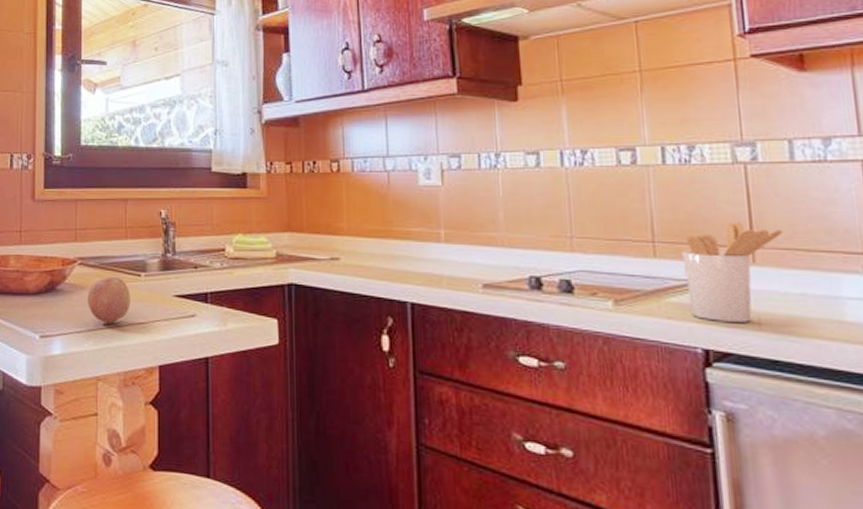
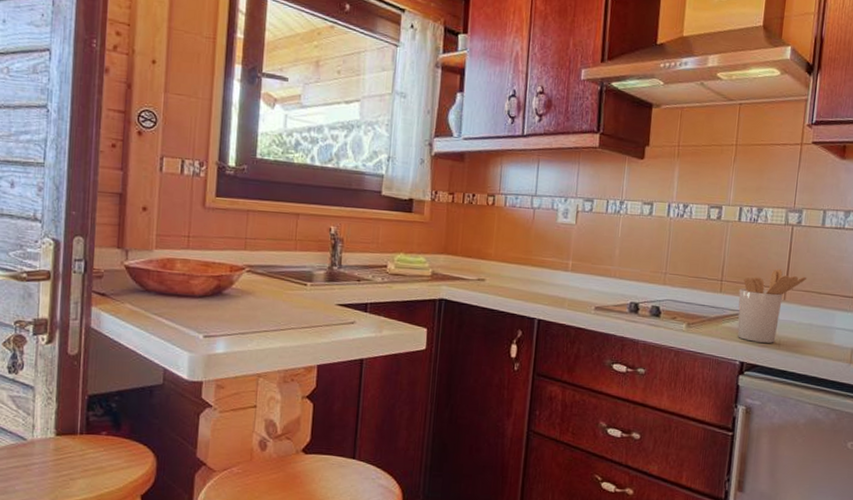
fruit: present [87,276,130,323] -> none [253,284,296,326]

